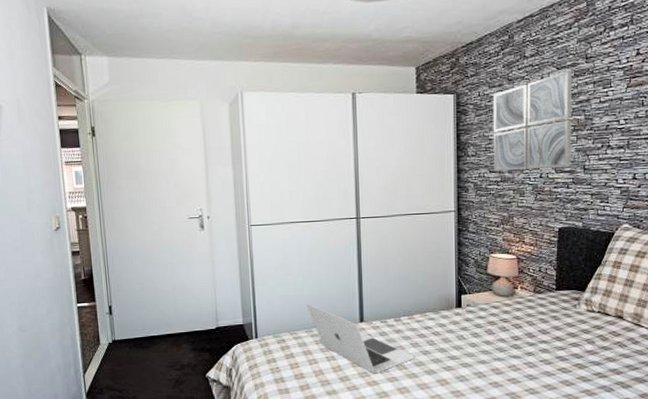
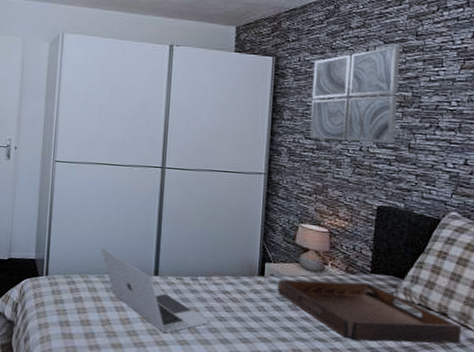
serving tray: none [474,299,636,352] -> present [277,279,462,344]

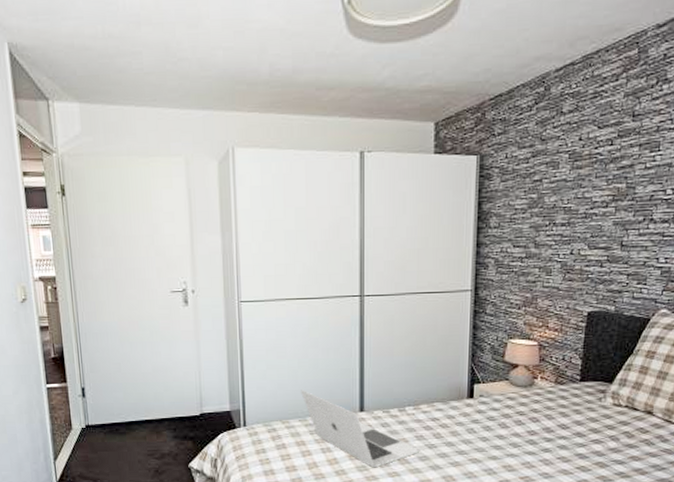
serving tray: present [277,279,462,344] -> none [487,391,666,449]
wall art: present [309,46,401,143] -> none [517,130,616,247]

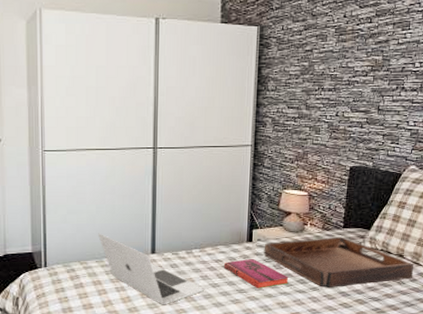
hardback book: none [441,417,516,450] -> present [223,259,289,288]
serving tray: none [487,391,666,449] -> present [264,236,414,287]

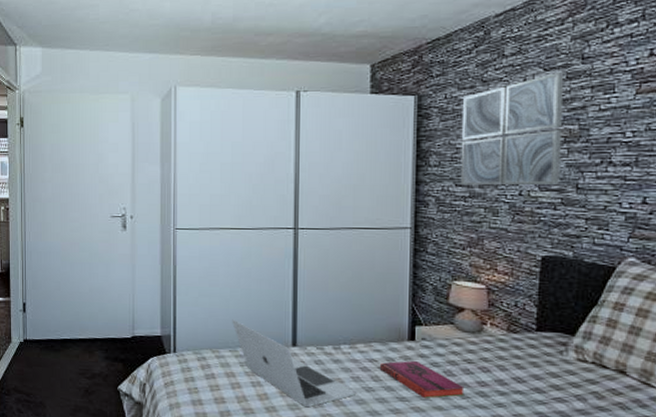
serving tray: present [264,236,414,287] -> none [430,341,643,406]
wall art: none [291,10,375,108] -> present [460,73,565,186]

